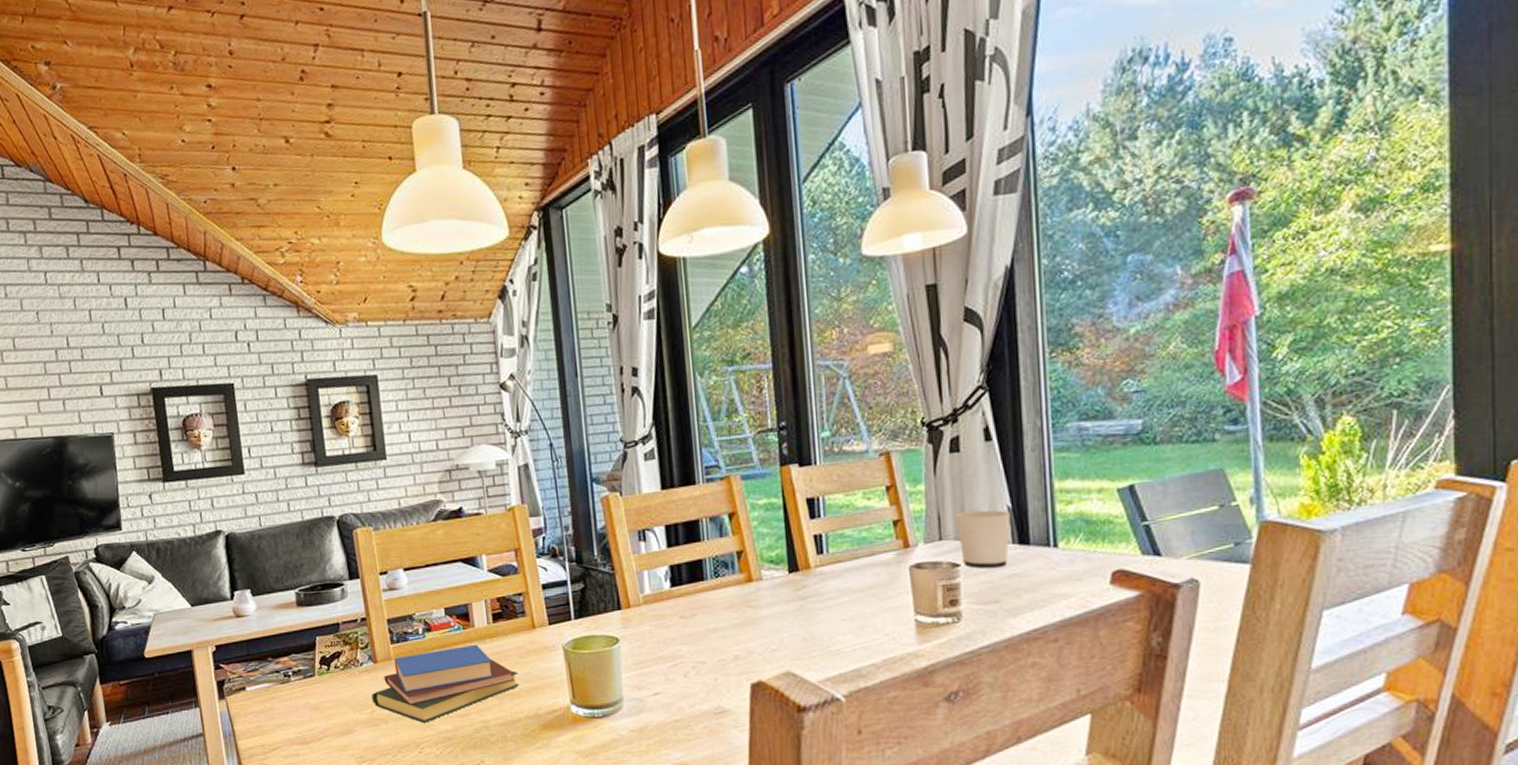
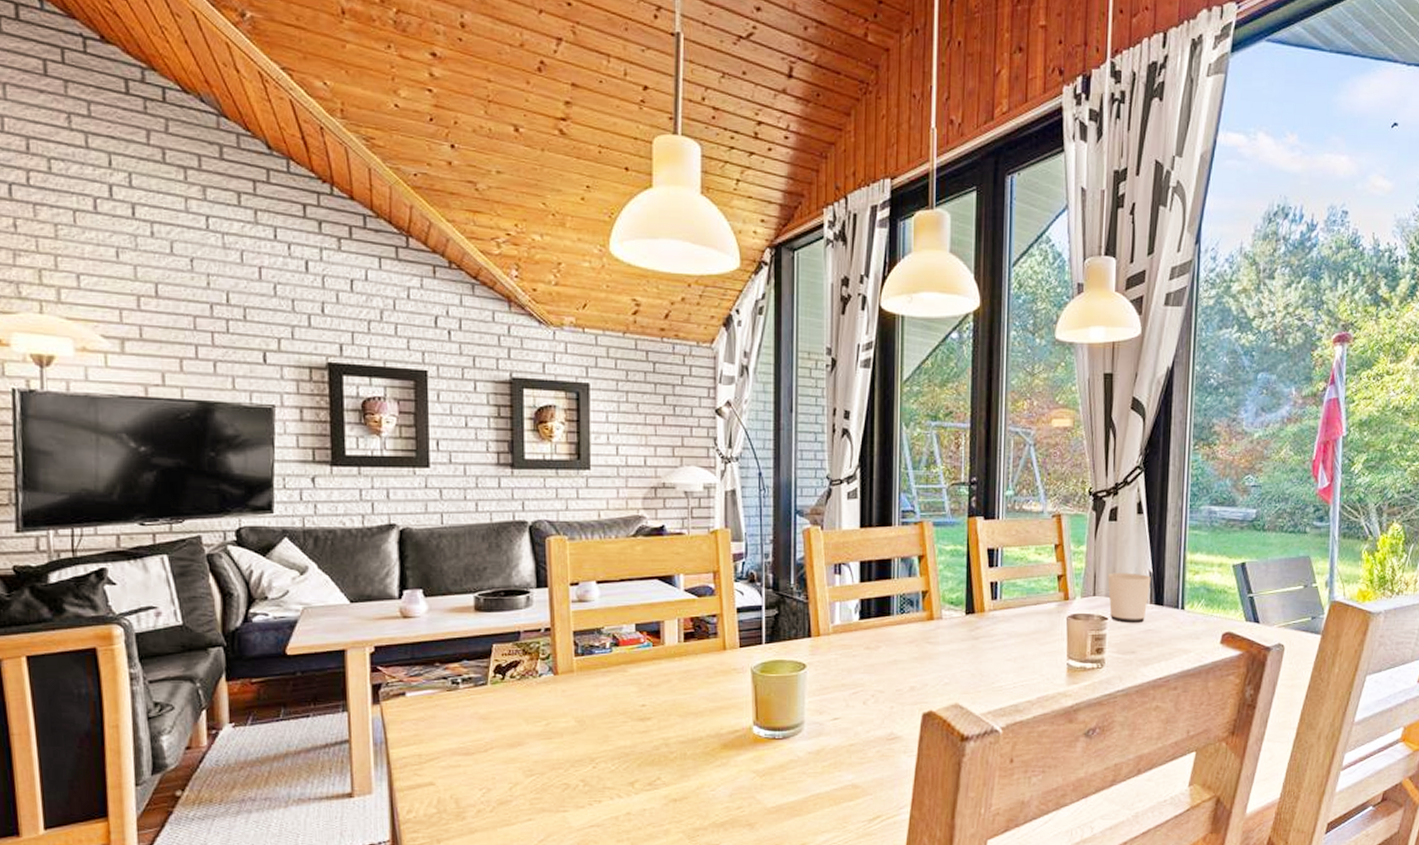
book: present [372,644,520,723] -> none [548,661,705,738]

